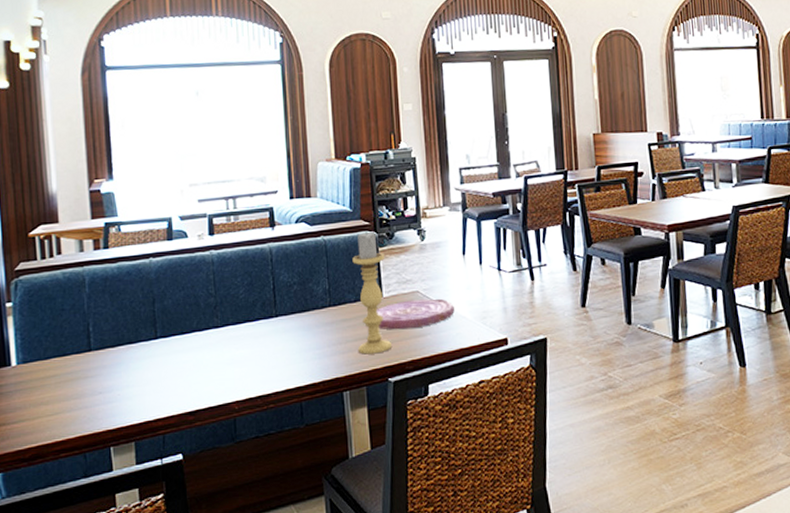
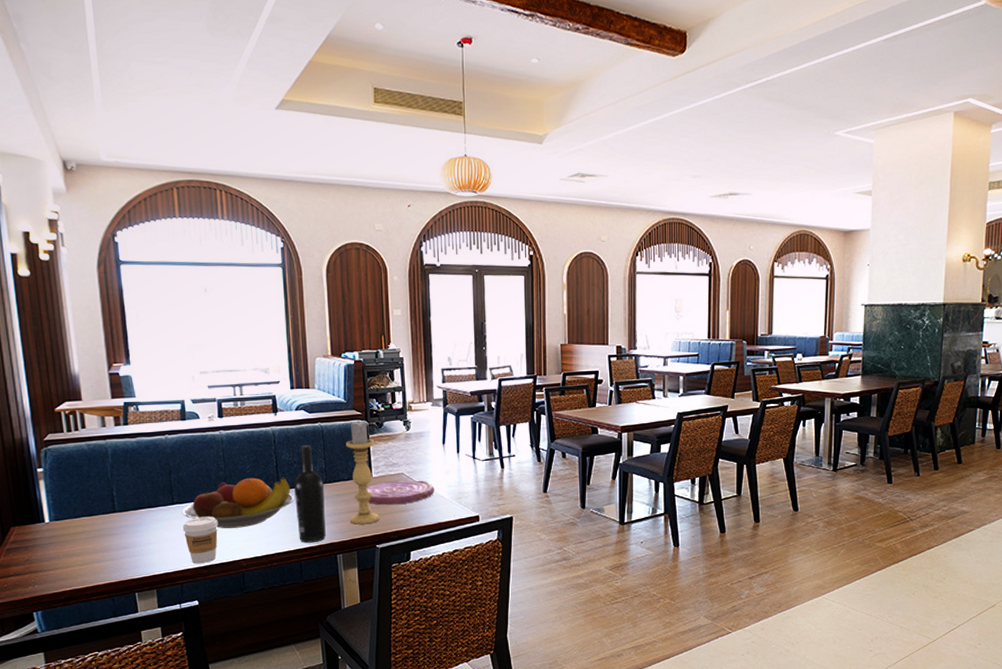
fruit bowl: none [166,301,293,365] -> present [181,477,294,528]
coffee cup: none [166,351,207,408] -> present [182,516,218,563]
wine bottle: none [294,263,330,379] -> present [294,445,326,543]

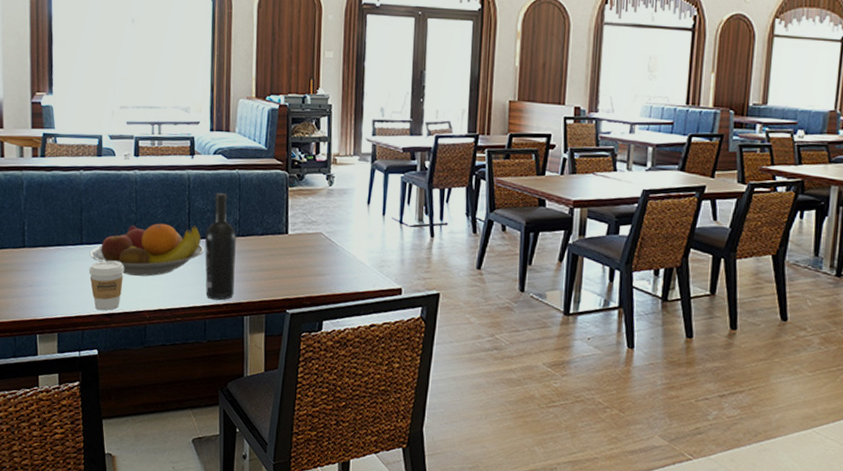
candle holder: present [346,420,380,525] -> none [260,171,293,286]
plate: present [367,480,434,505] -> none [281,240,354,268]

